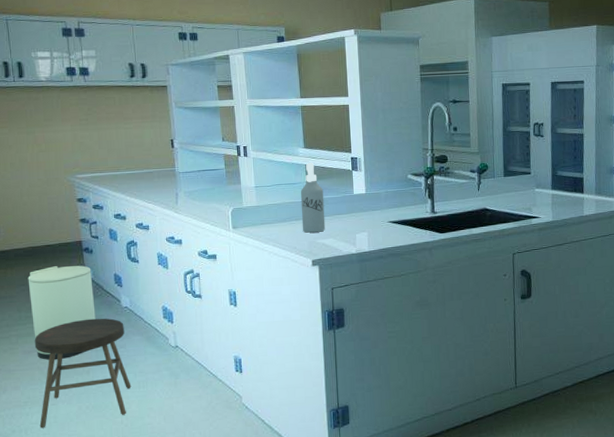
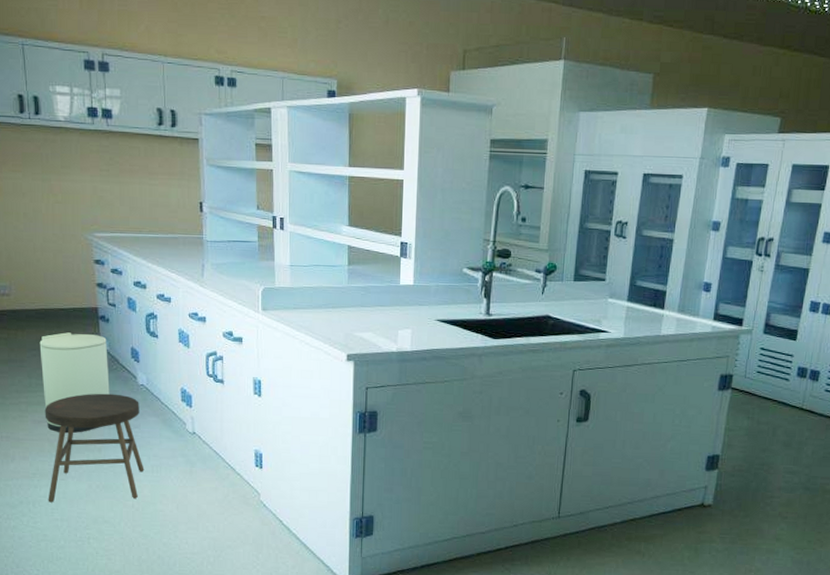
spray bottle: present [300,162,326,233] -> none [339,243,366,324]

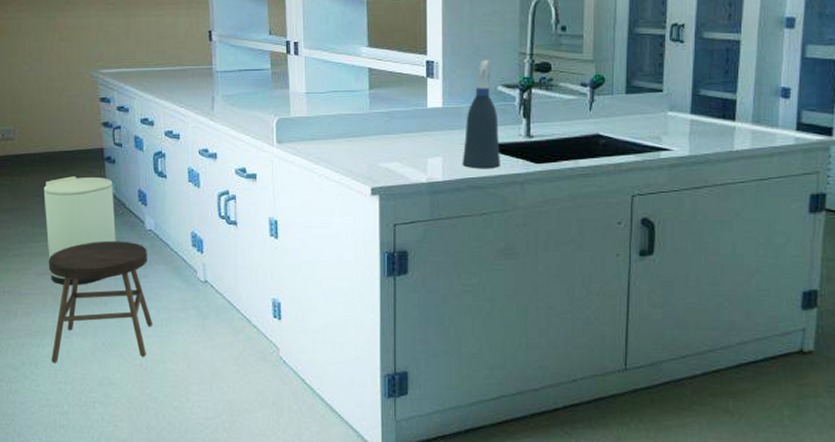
spray bottle: none [428,243,463,341] -> present [462,59,500,168]

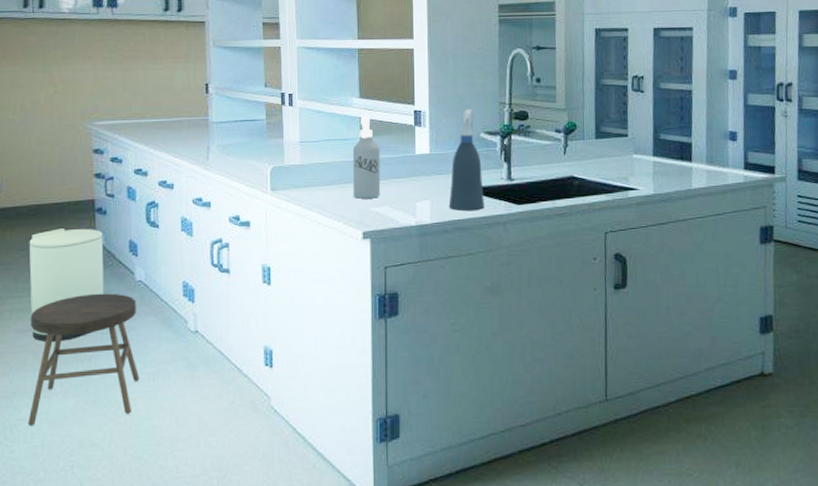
spray bottle: none [360,65,390,153] -> present [352,114,381,199]

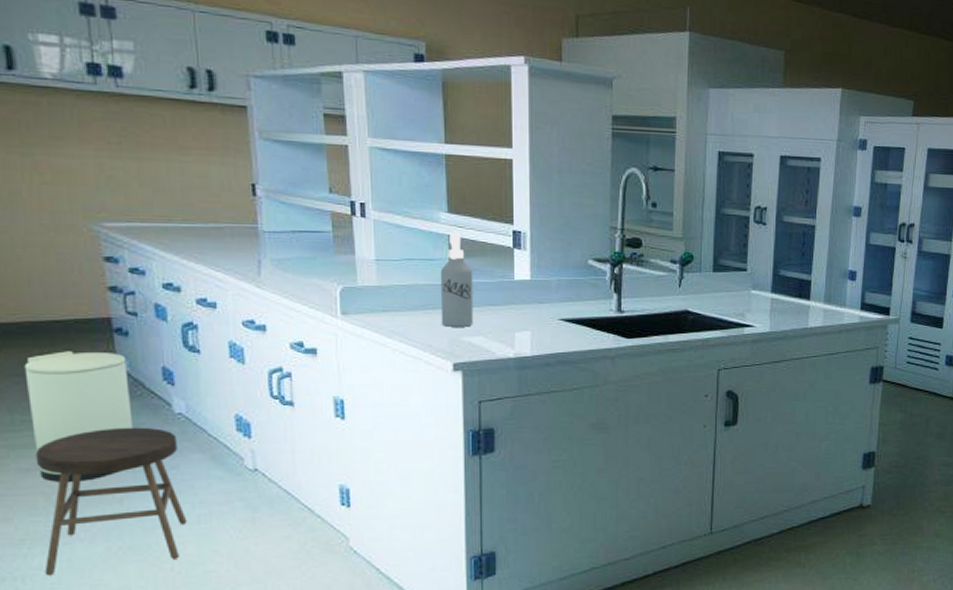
spray bottle: present [448,108,484,210] -> none [551,231,591,343]

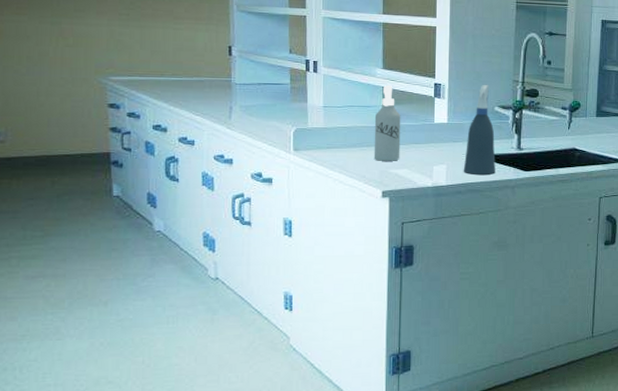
pedal bin: present [24,351,133,482] -> none [38,179,121,287]
stool: present [35,427,188,576] -> none [39,242,158,367]
spray bottle: none [551,231,591,343] -> present [463,84,496,175]

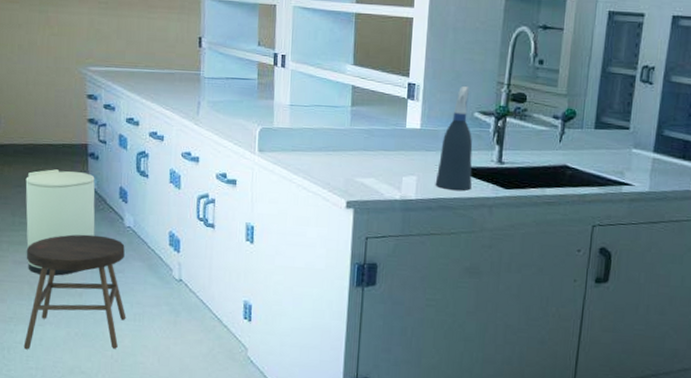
pedal bin: none [38,179,121,287] -> present [25,169,95,276]
stool: none [39,242,158,367] -> present [23,234,126,350]
spray bottle: present [373,84,401,161] -> none [339,83,370,169]

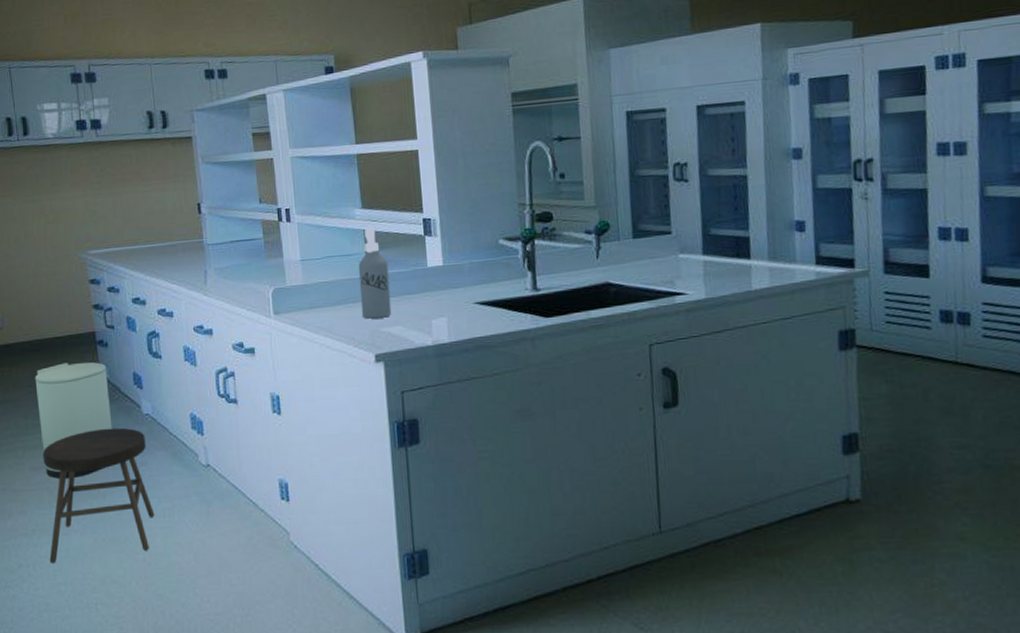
spray bottle: none [339,83,370,169] -> present [358,226,392,319]
spray bottle: present [435,85,473,190] -> none [467,212,508,327]

